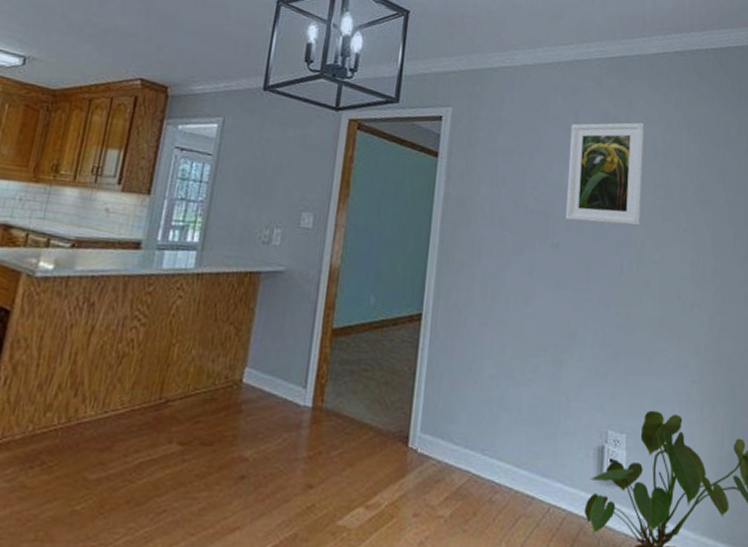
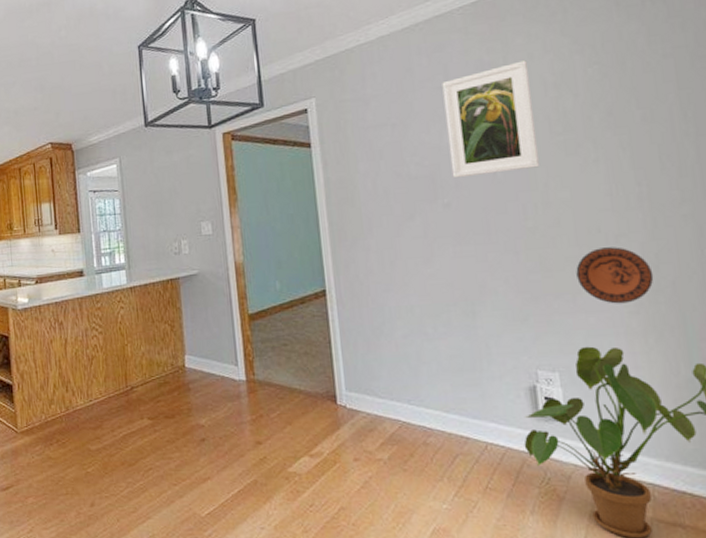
decorative plate: none [655,314,716,372] -> present [576,247,654,304]

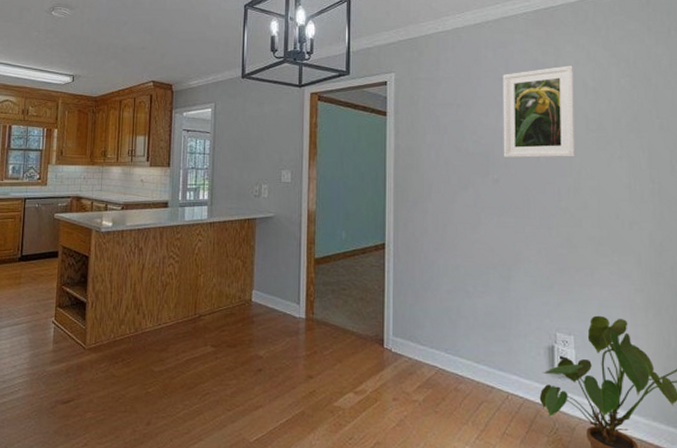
decorative plate: present [576,247,654,304] -> none [596,232,657,282]

